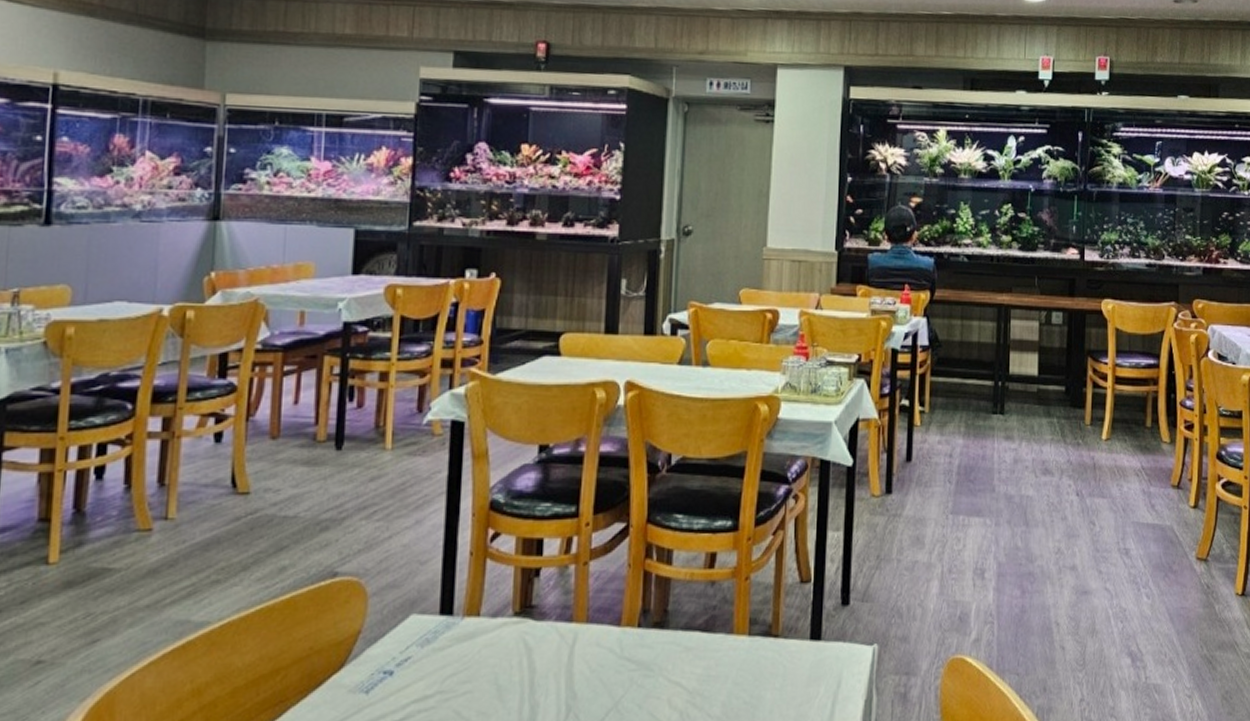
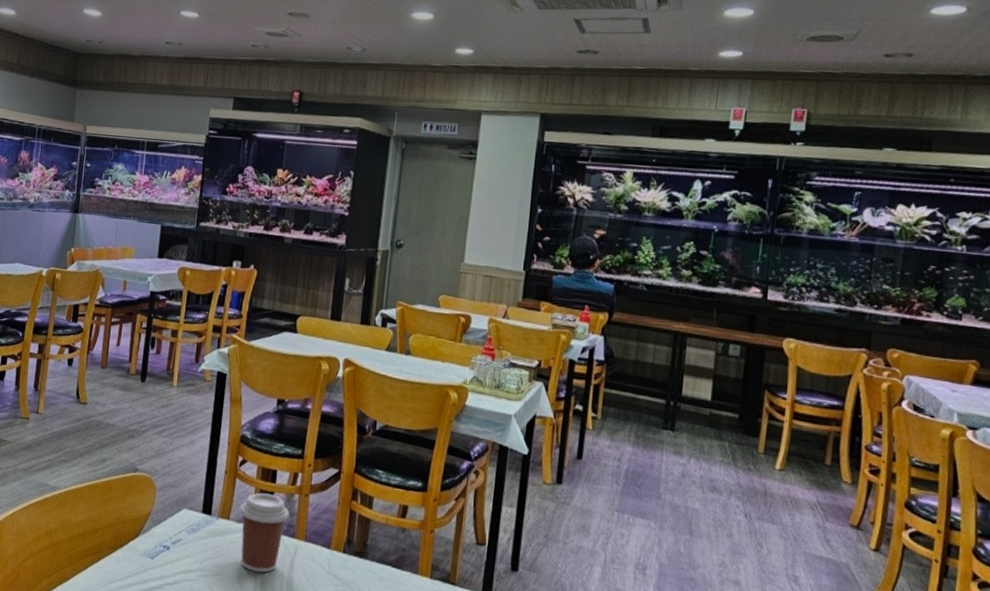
coffee cup: none [494,571,564,678] -> present [239,493,290,573]

